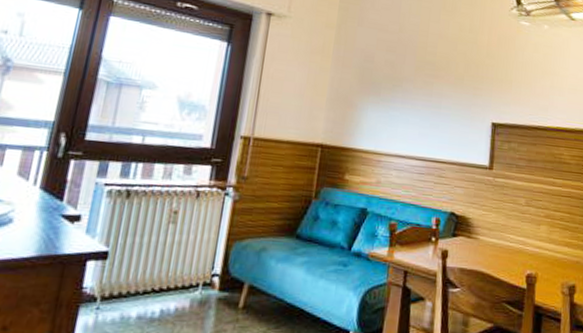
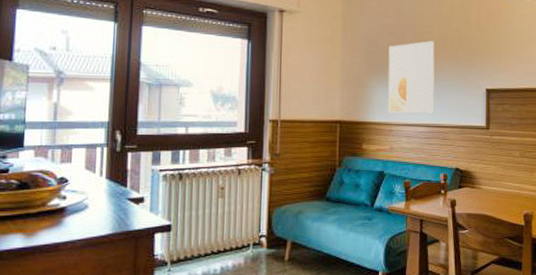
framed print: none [378,62,438,145] -> present [388,41,435,114]

